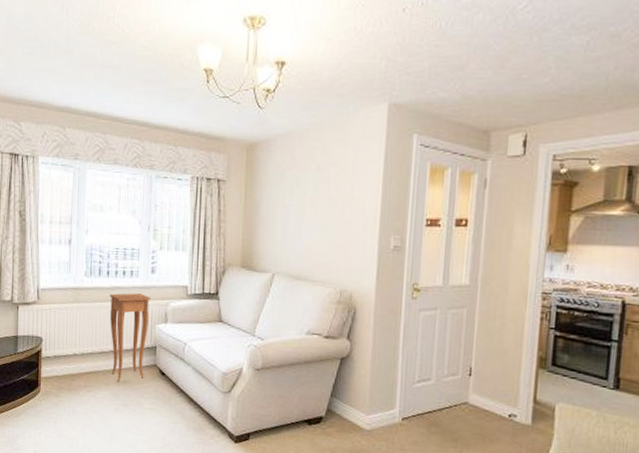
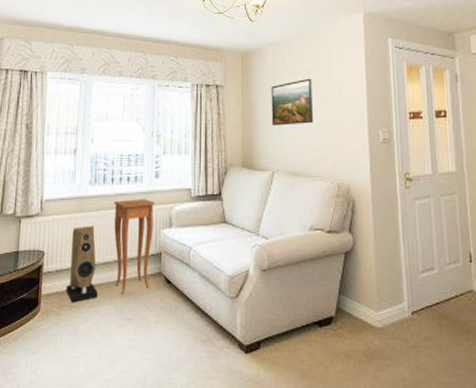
speaker: none [64,316,94,387] -> present [65,225,98,303]
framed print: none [275,176,323,227] -> present [271,78,314,126]

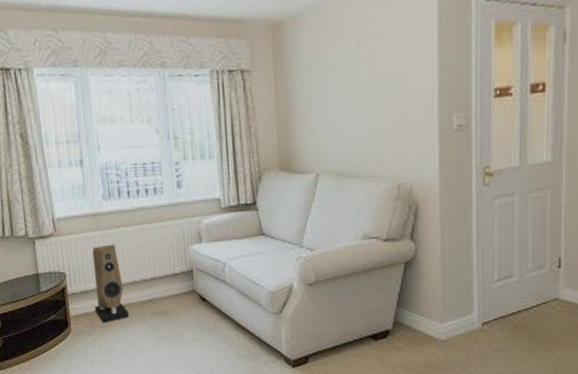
side table: present [114,199,155,295] -> none [133,213,183,314]
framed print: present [271,78,314,126] -> none [312,51,368,117]

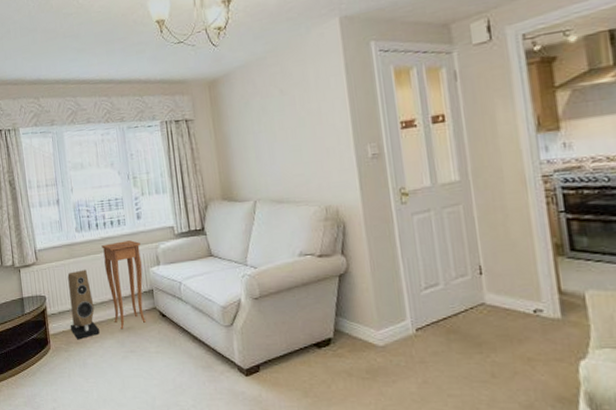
side table: none [133,213,183,314] -> present [101,240,146,330]

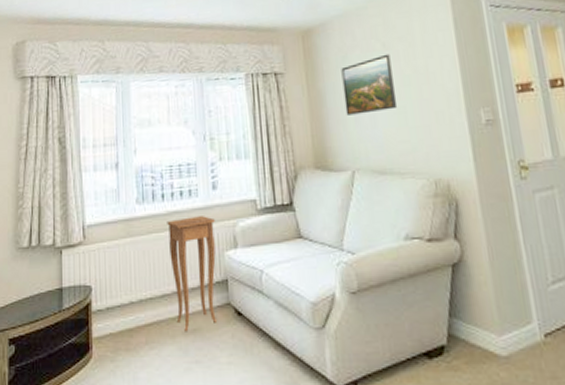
speaker: present [67,269,100,340] -> none [119,252,157,346]
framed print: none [243,98,294,154] -> present [341,53,398,116]

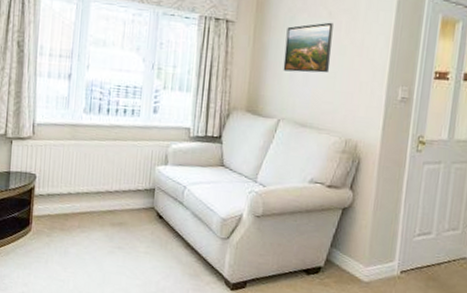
side table: present [167,216,217,332] -> none [108,132,151,224]

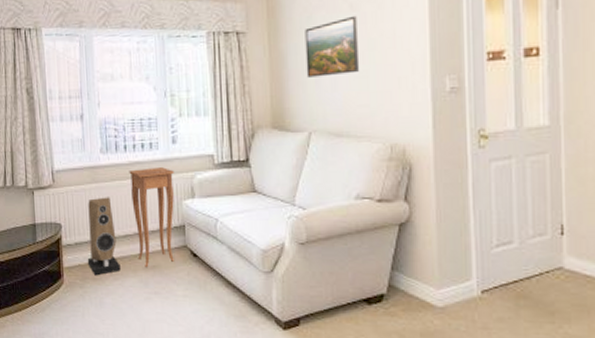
speaker: none [57,154,89,227] -> present [87,197,121,276]
side table: none [108,132,151,224] -> present [129,167,174,268]

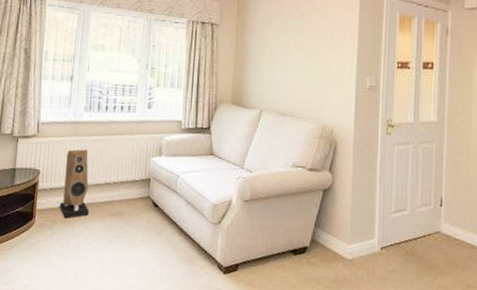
side table: present [129,167,174,268] -> none [106,127,146,214]
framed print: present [305,15,360,78] -> none [263,22,305,67]

